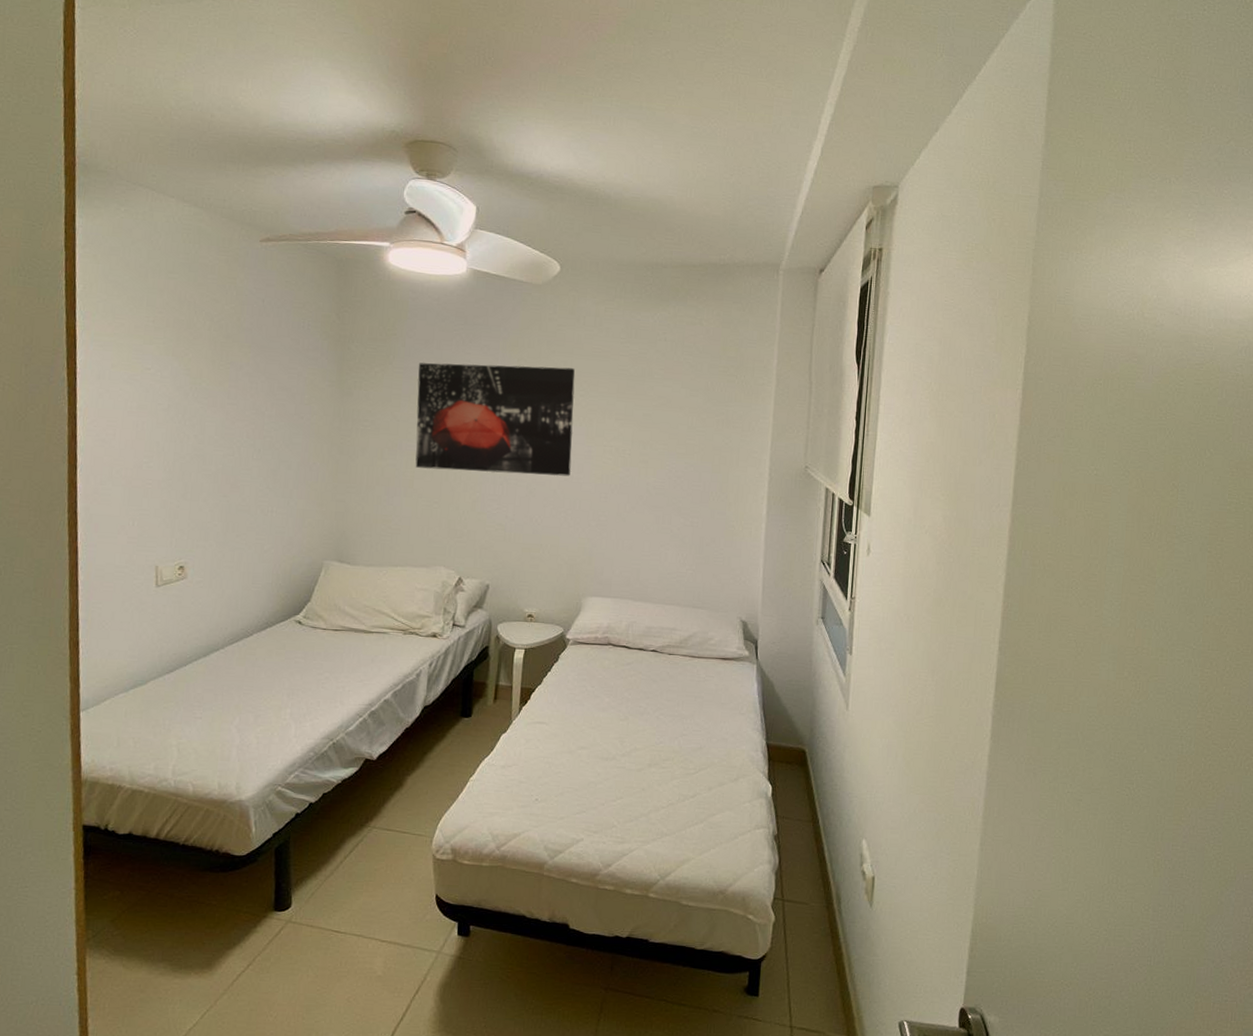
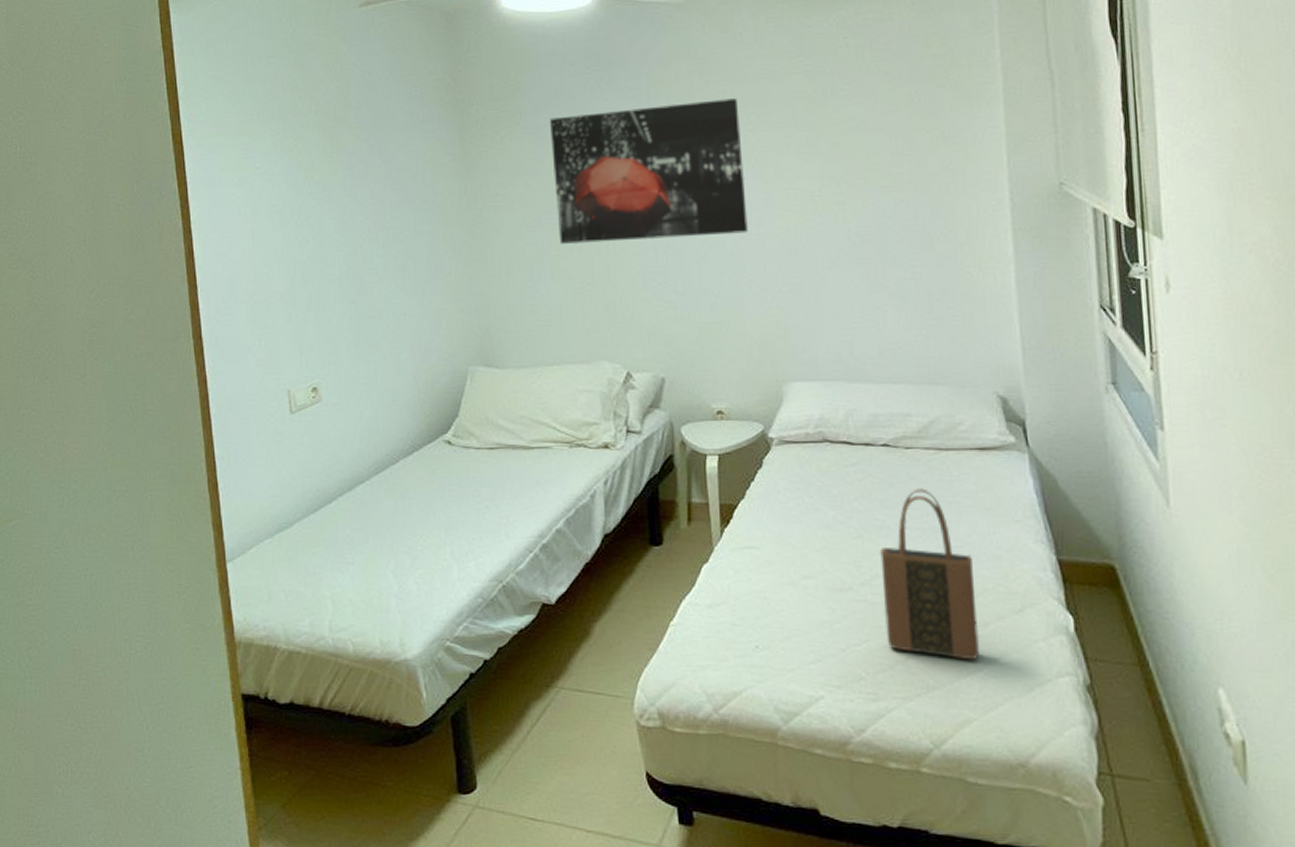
tote bag: none [636,685,707,815] -> present [880,488,980,661]

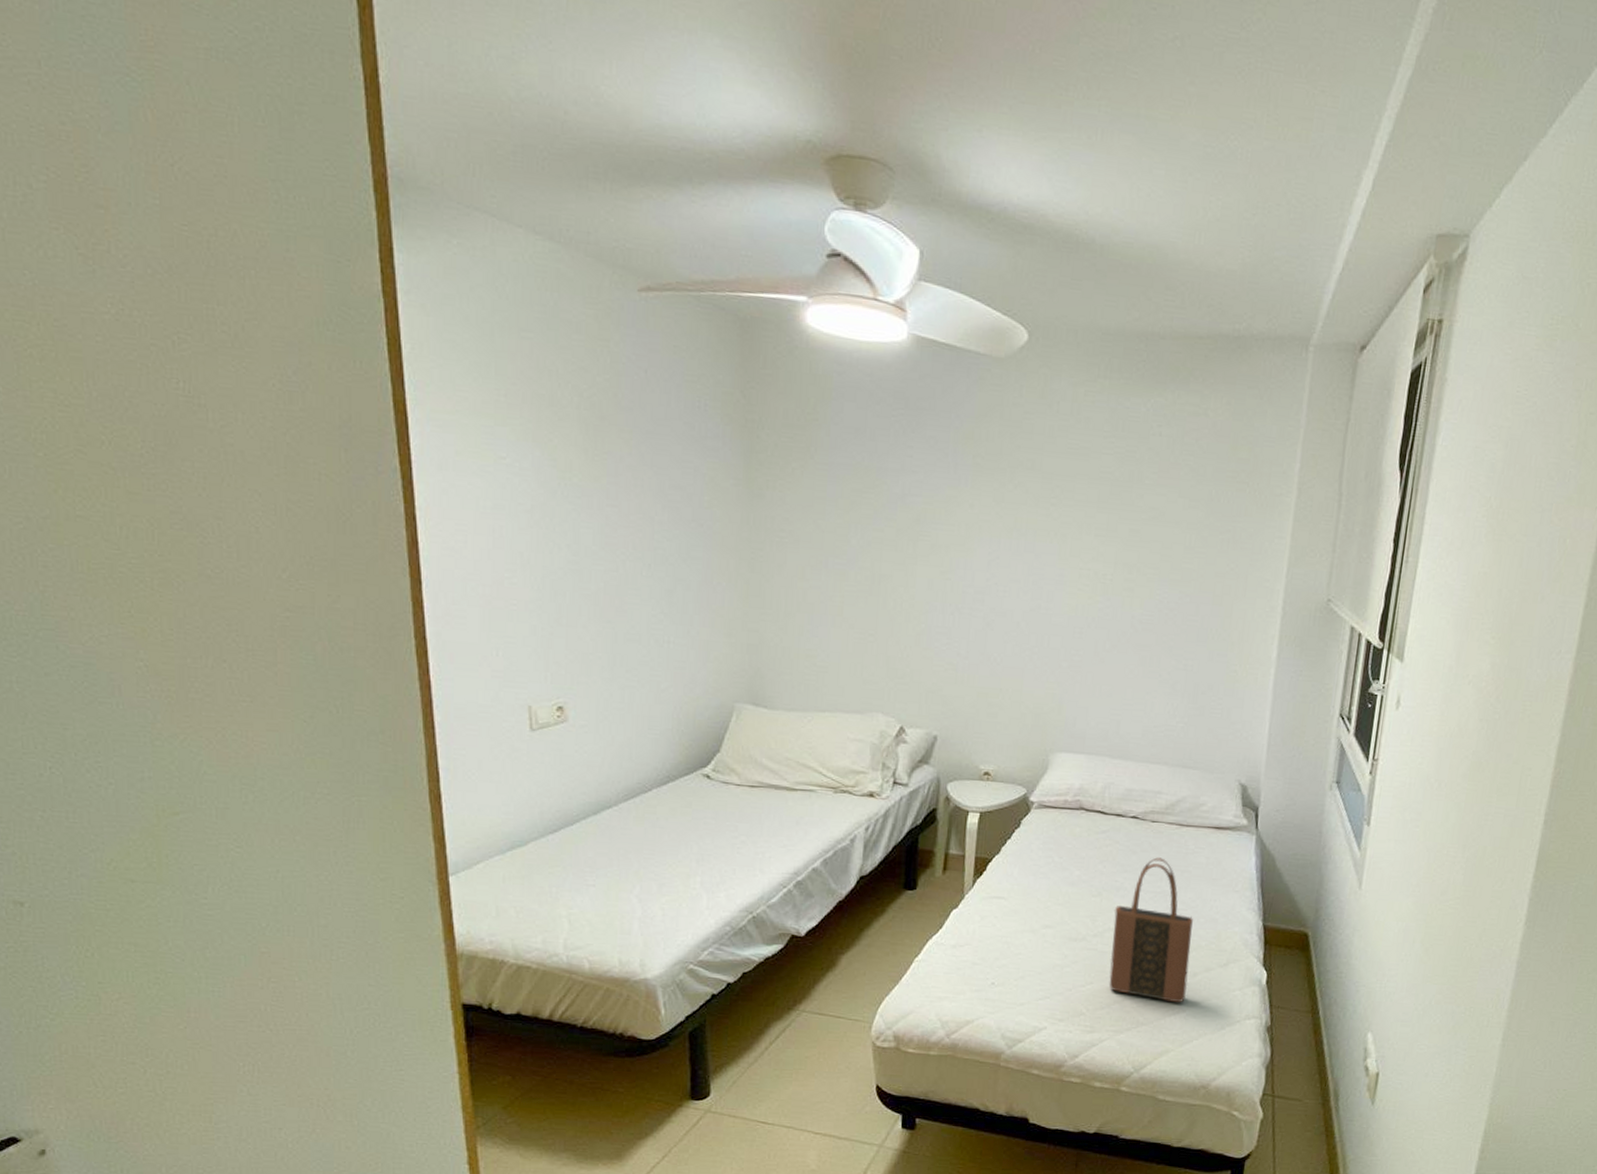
wall art: present [549,98,748,244] -> none [845,457,1046,606]

